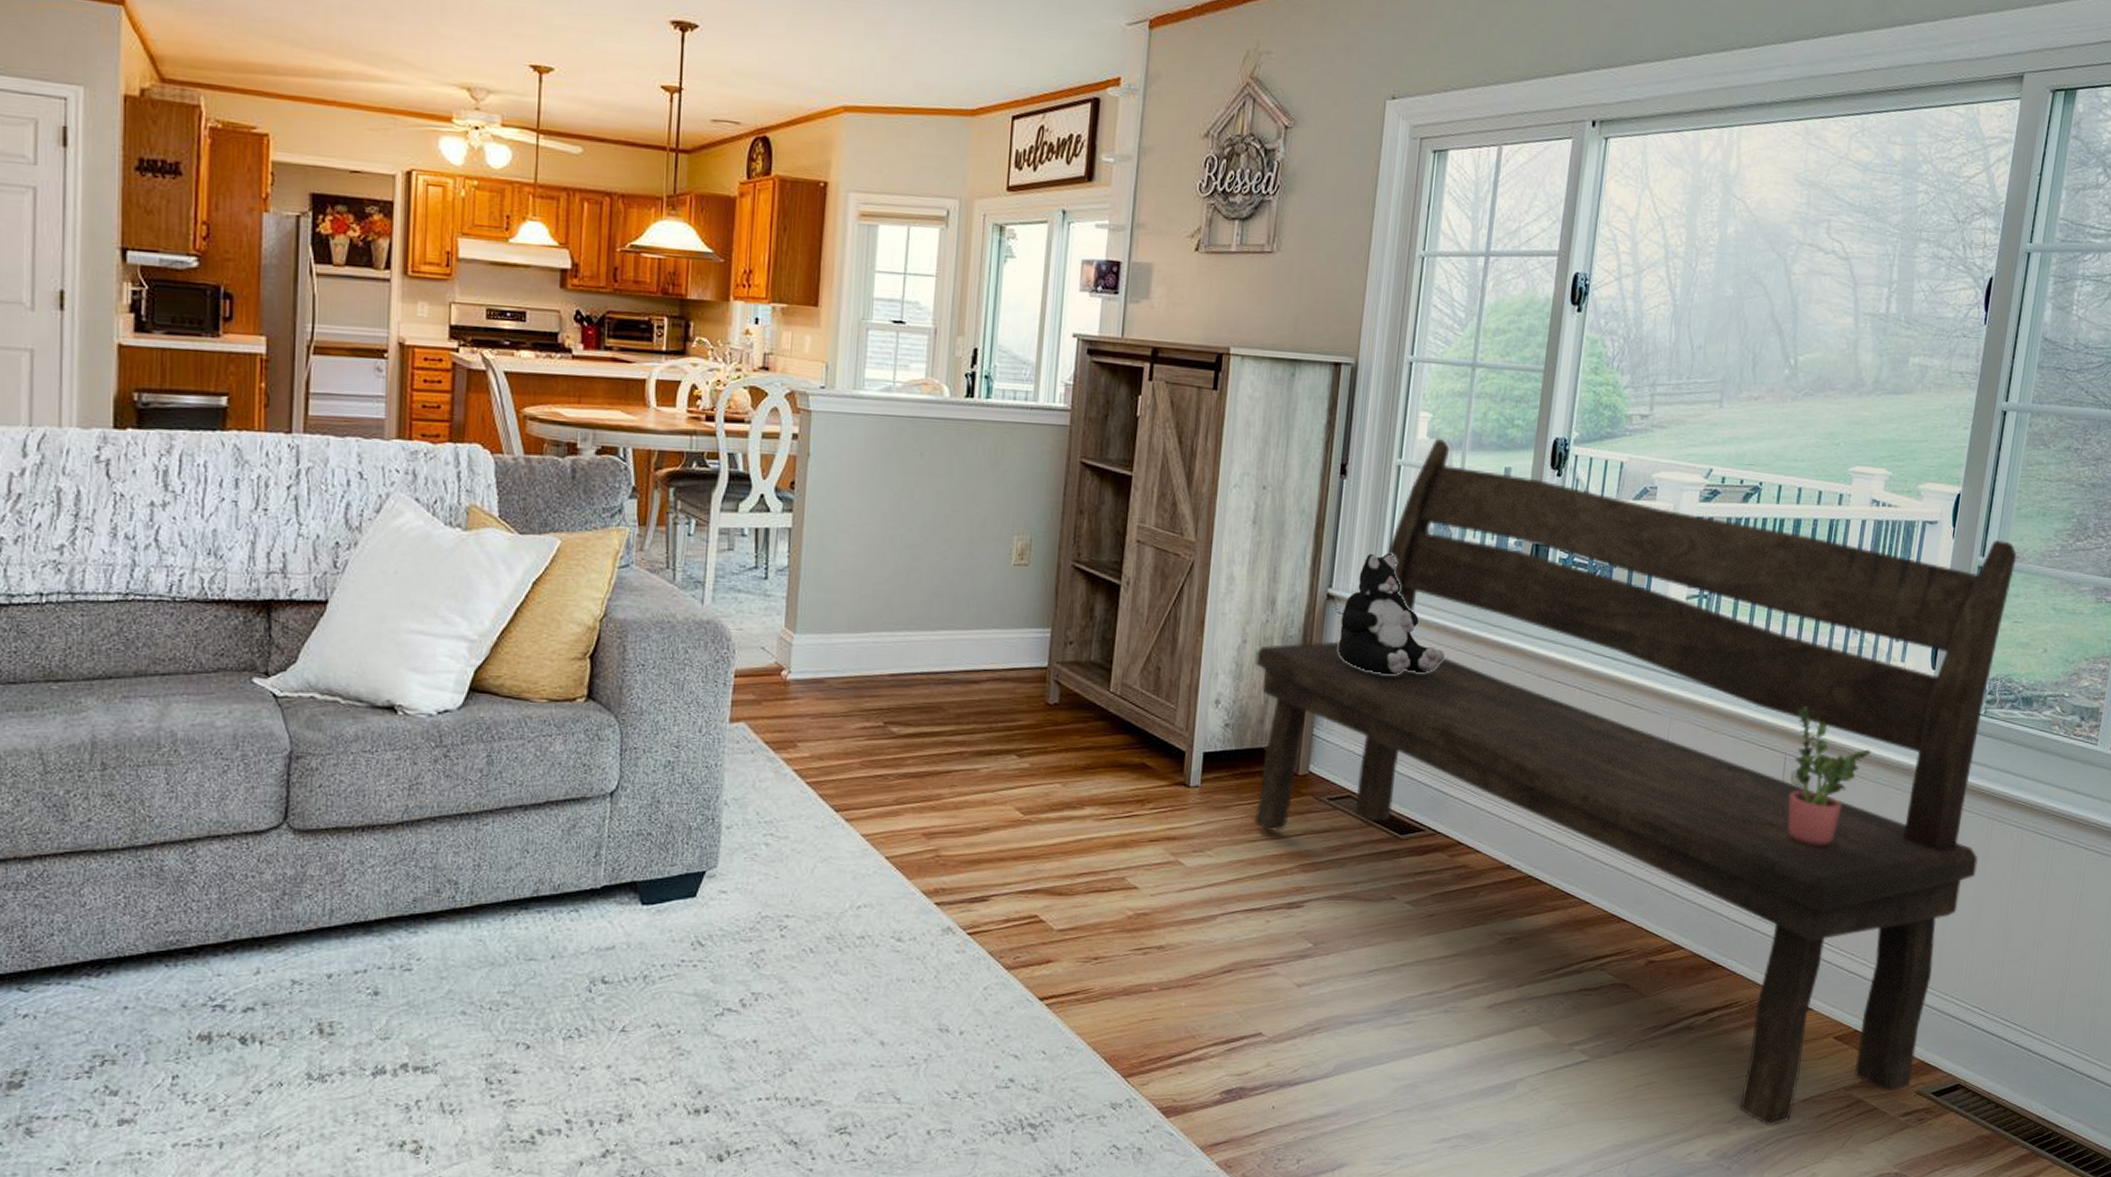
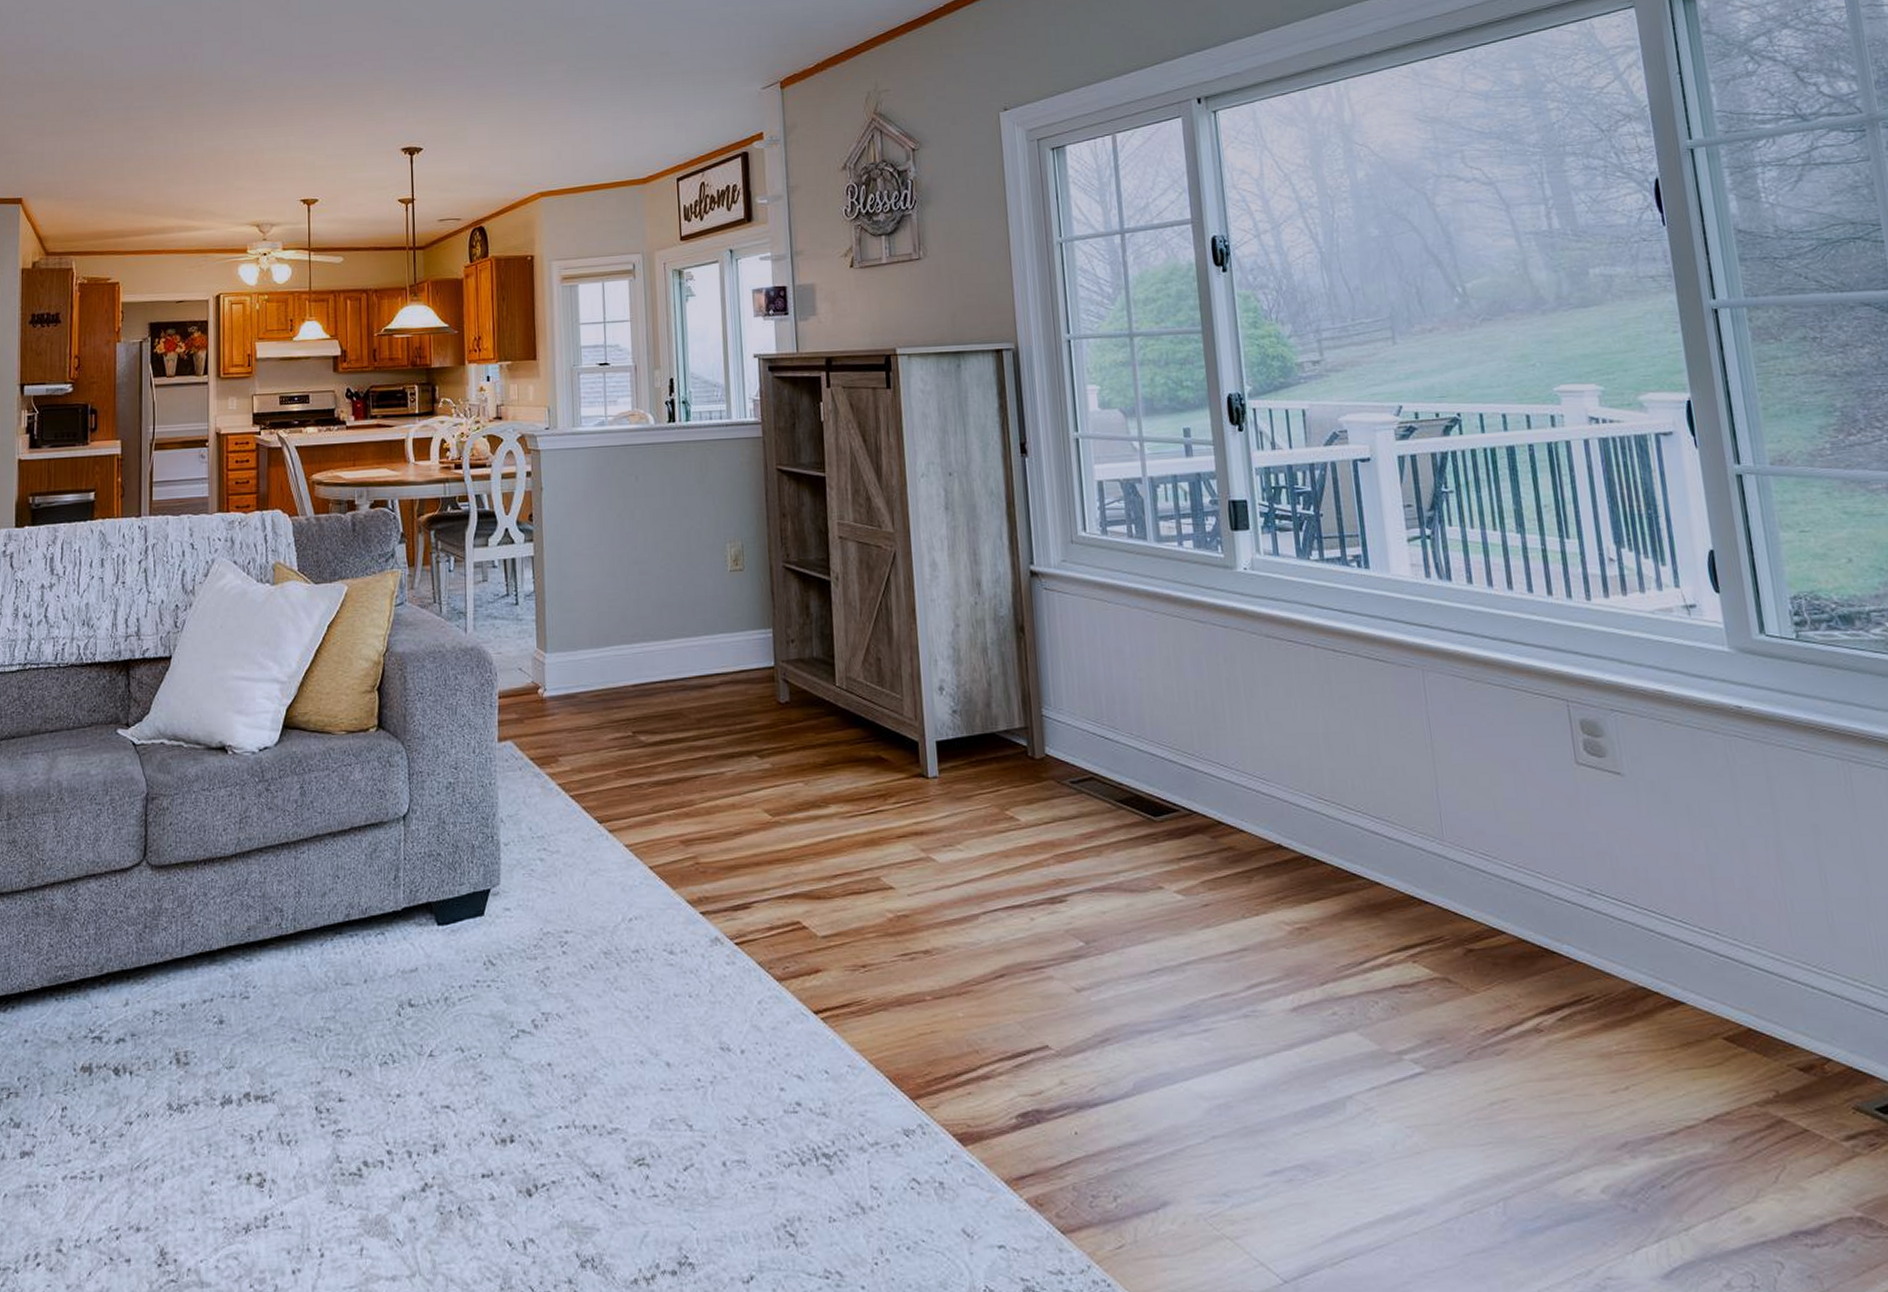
bench: present [1254,438,2017,1126] -> none [971,408,1847,1154]
plush toy: present [1338,553,1445,675] -> none [1048,525,1163,648]
potted plant: present [1788,707,1872,847] -> none [1567,646,1671,805]

